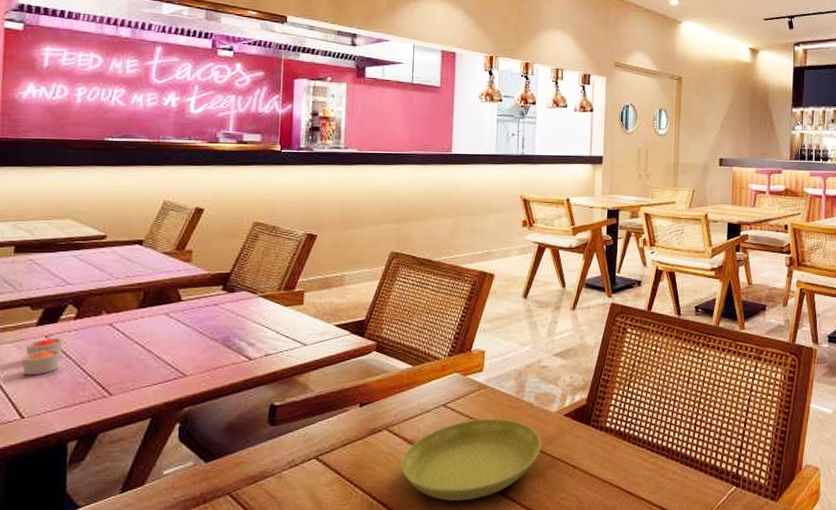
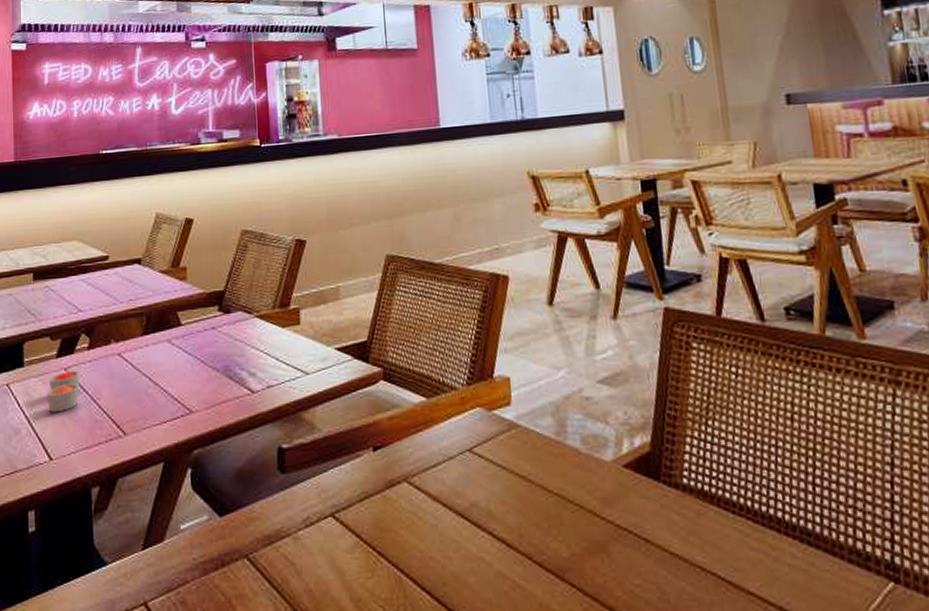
saucer: present [401,418,542,502] -> none [428,468,600,582]

